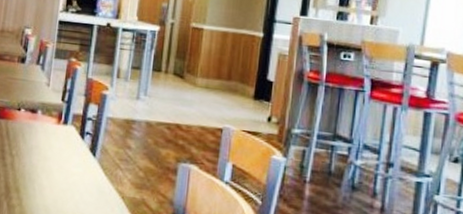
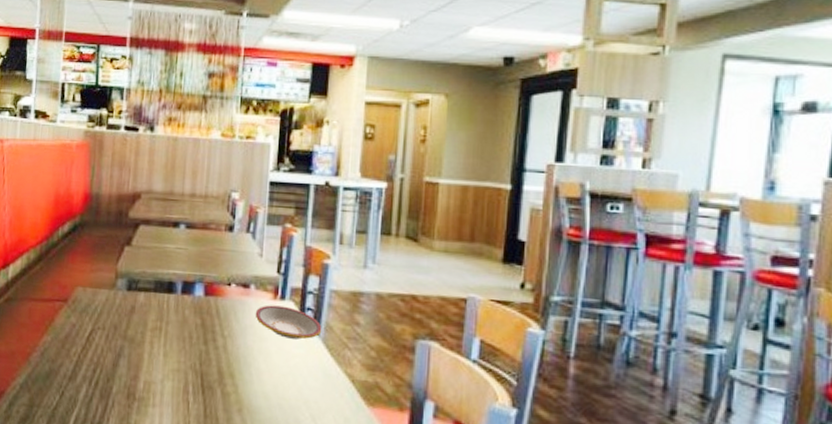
plate: none [40,128,98,160] -> present [255,305,322,340]

